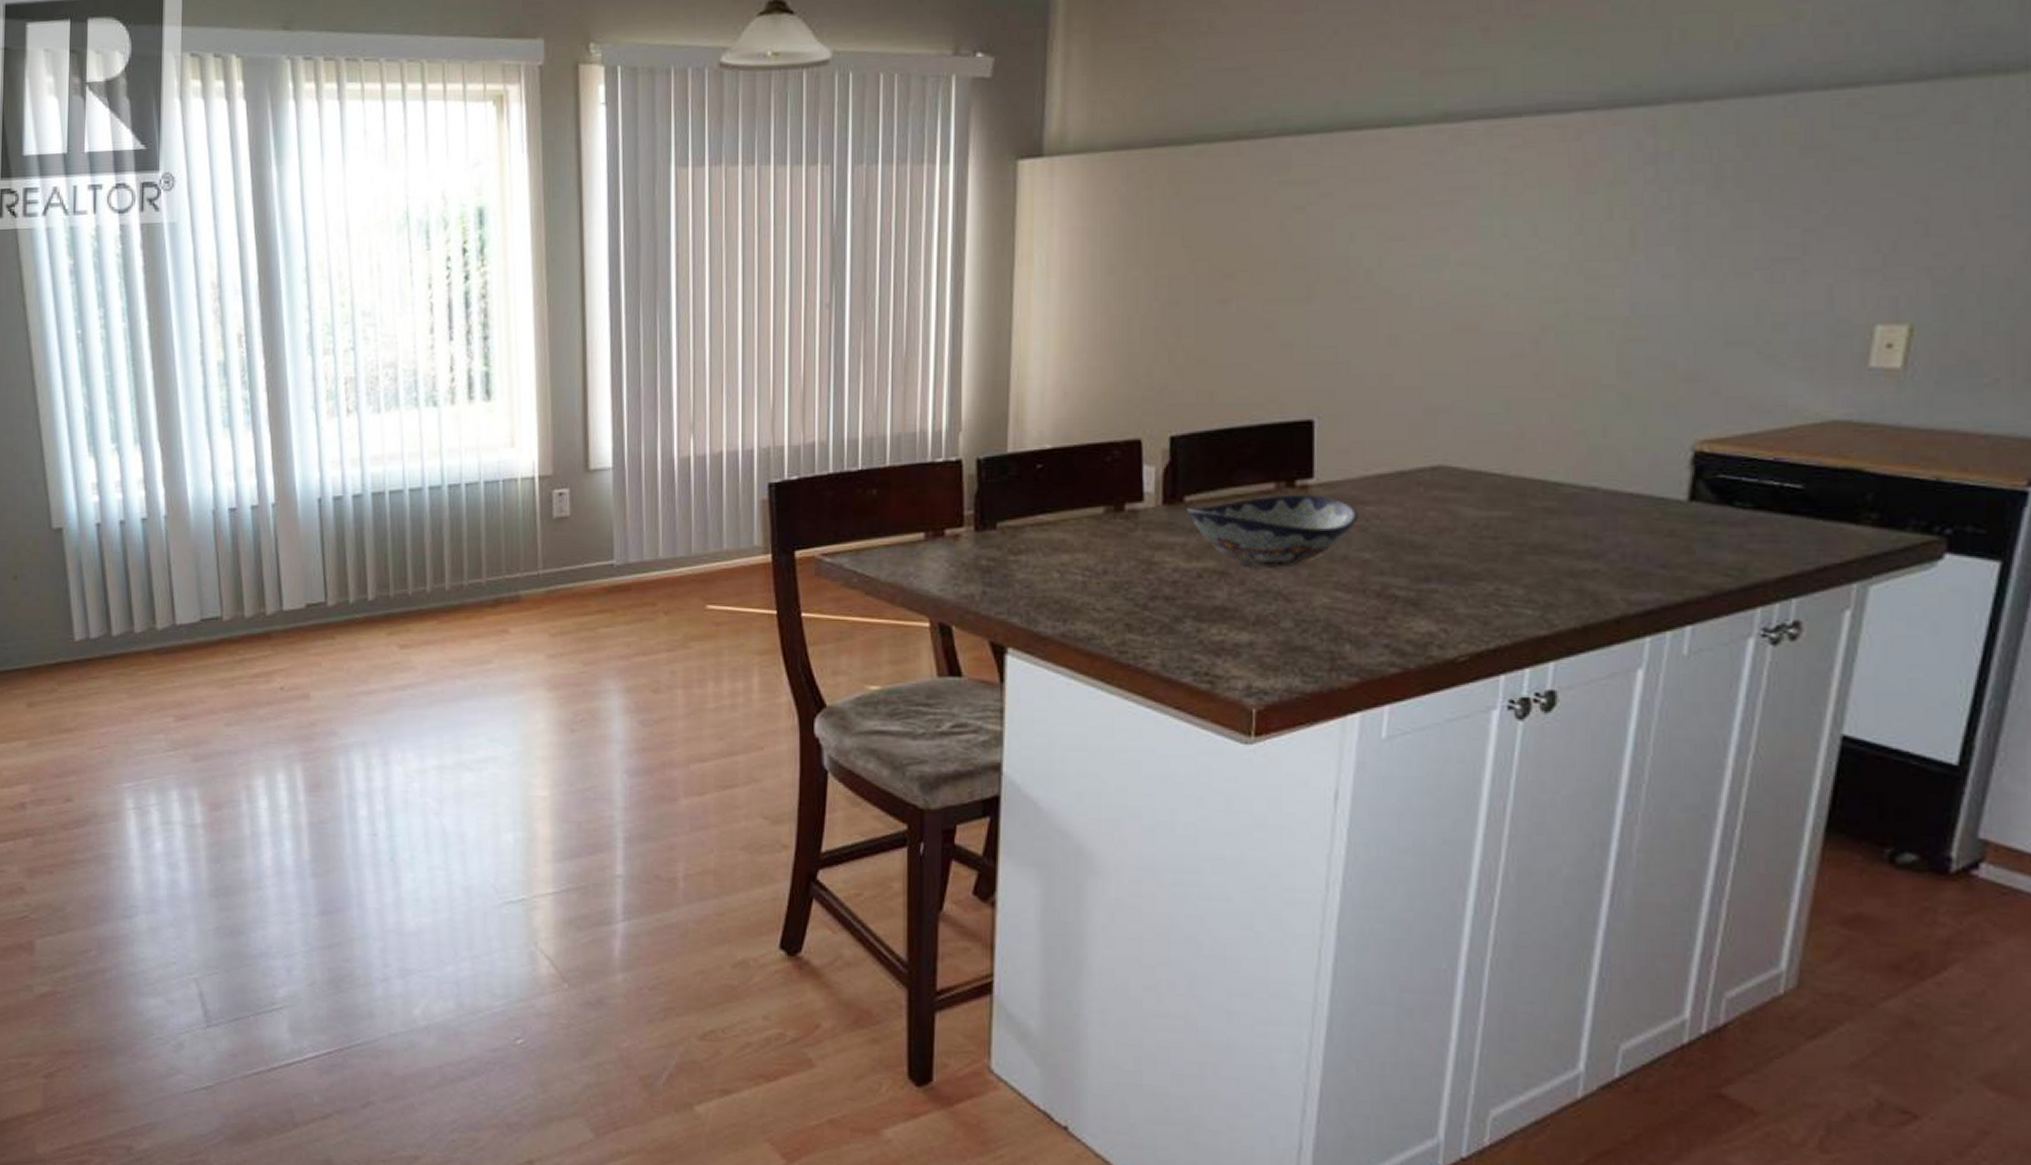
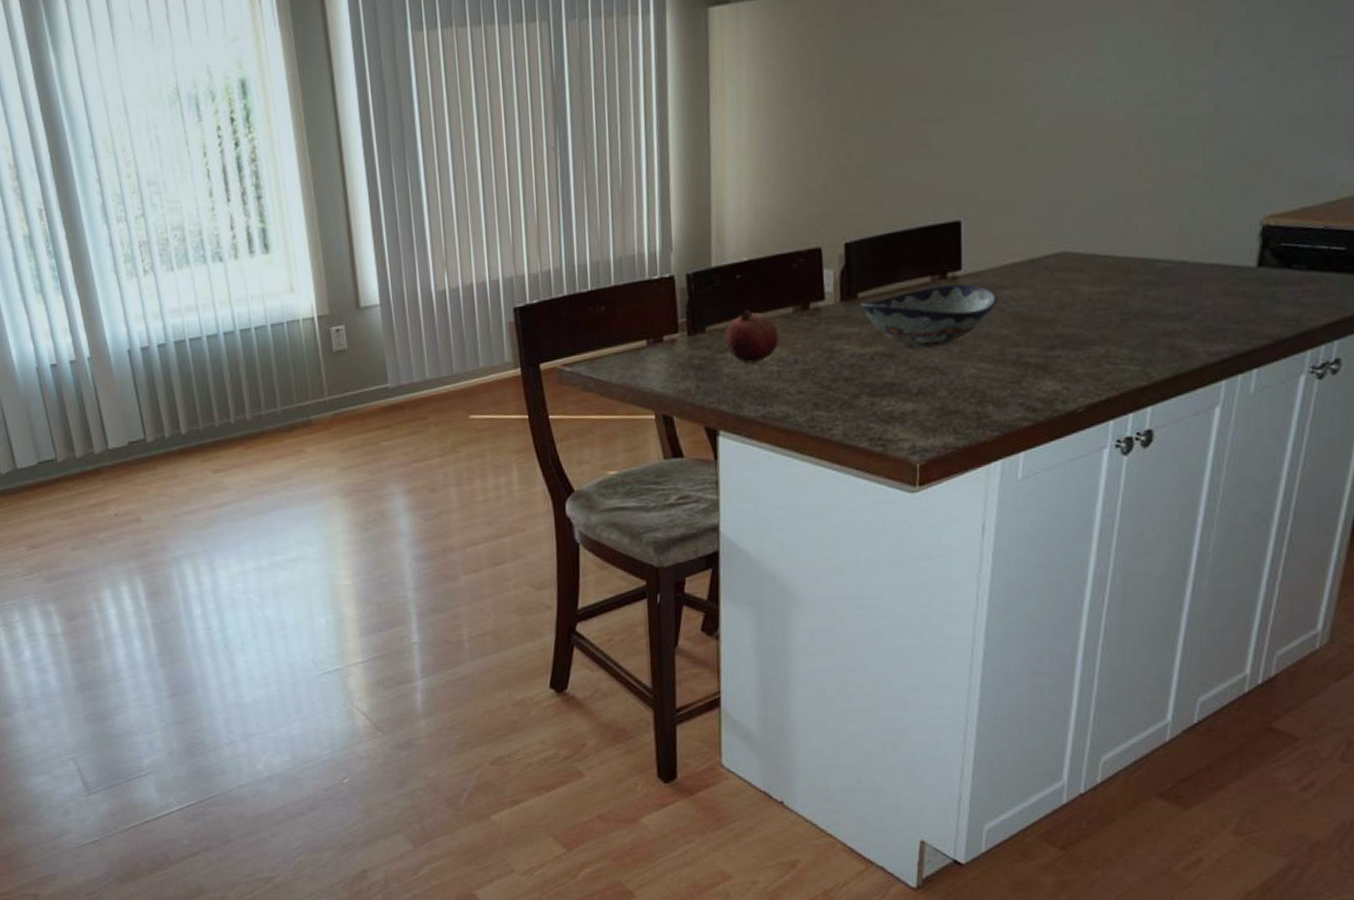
fruit: none [1020,505,1085,569] -> present [725,309,779,363]

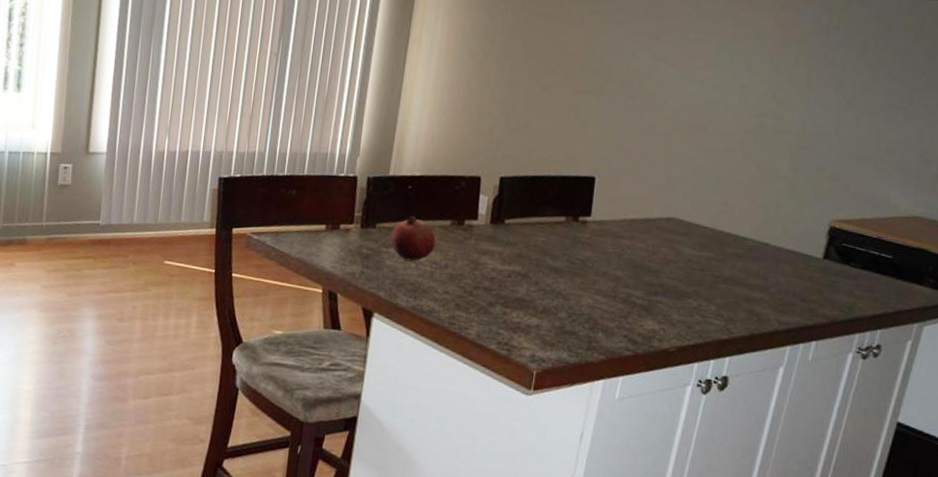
decorative bowl: present [861,284,998,348] -> none [506,225,617,276]

